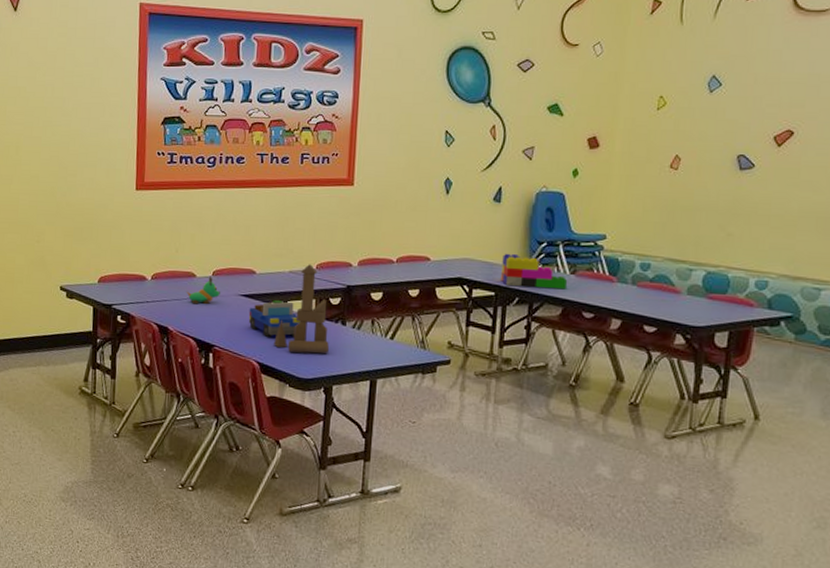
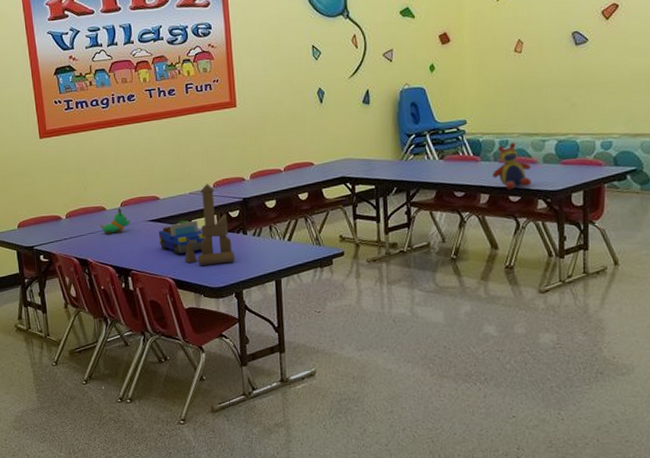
lego: present [501,253,568,290] -> none [378,148,438,179]
stuffed animal: none [628,266,673,319] -> present [492,142,532,190]

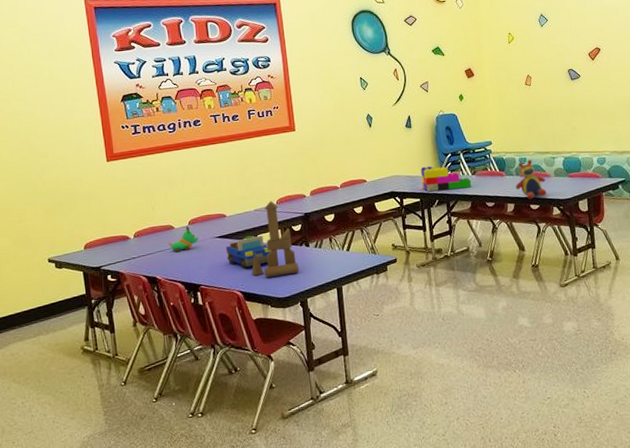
lego: none [378,148,438,179] -> present [420,166,472,192]

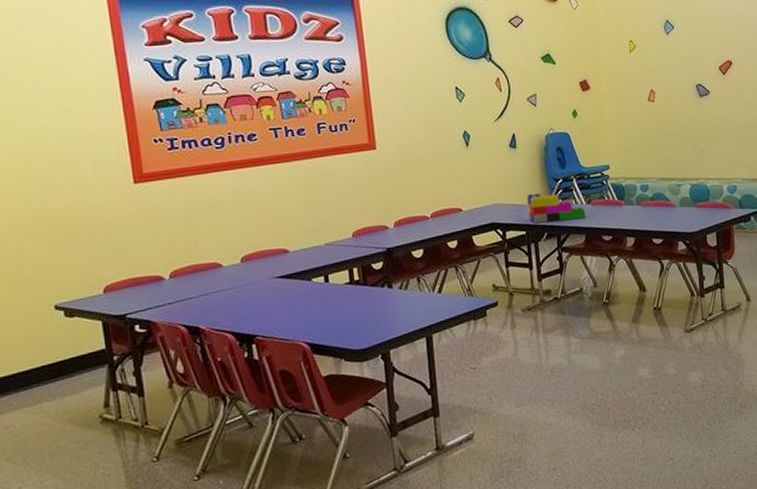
toy animal: present [167,225,198,253] -> none [213,262,253,297]
toy truck: present [225,235,272,270] -> none [288,274,346,316]
toy blocks: present [251,201,300,278] -> none [320,233,381,326]
stuffed animal: present [516,159,547,200] -> none [636,186,672,233]

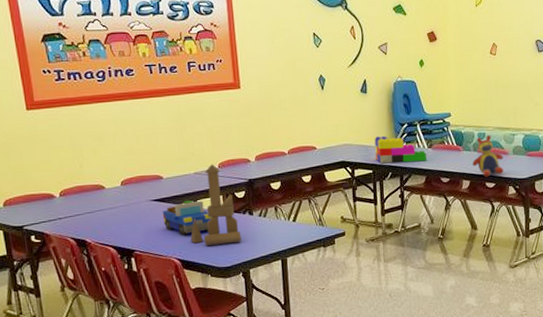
toy truck: none [288,274,346,316] -> present [162,200,212,236]
toy blocks: none [320,233,381,326] -> present [190,164,242,246]
stuffed animal: none [636,186,672,233] -> present [472,134,504,177]

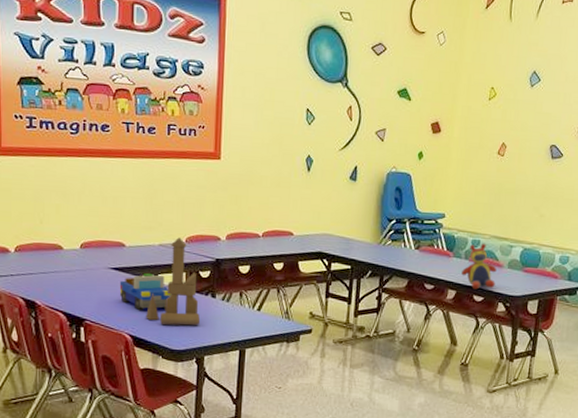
lego: present [374,135,427,164] -> none [356,229,413,264]

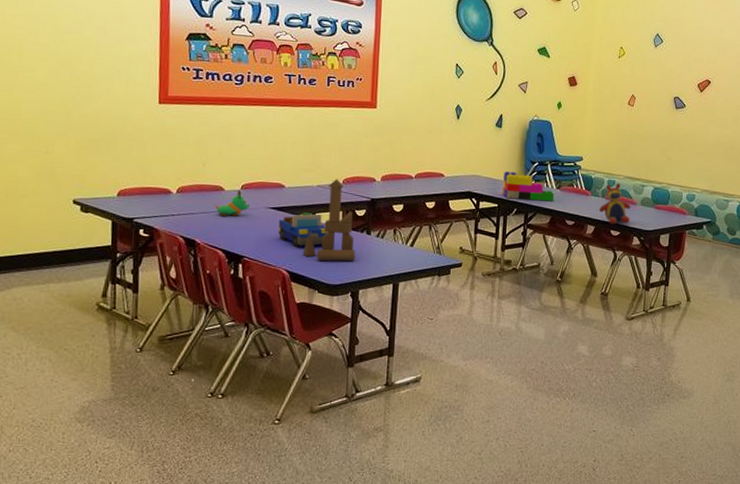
toy animal: none [53,248,89,278] -> present [214,189,249,217]
lego: none [356,229,413,264] -> present [502,171,555,202]

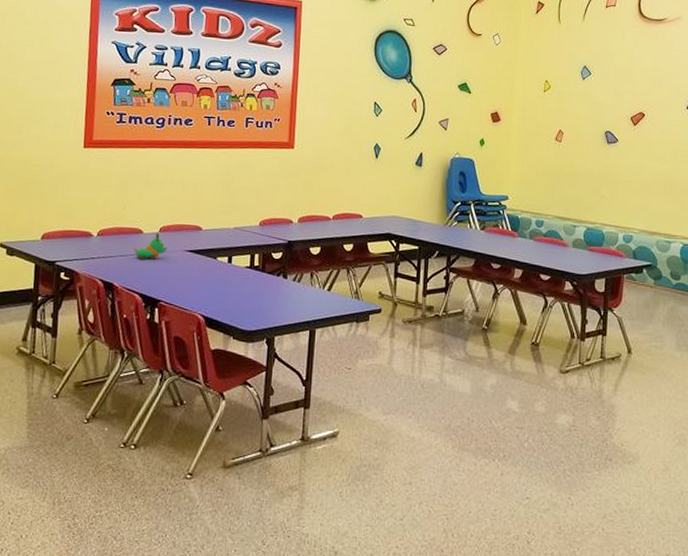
toy truck: present [277,213,329,248] -> none [194,255,245,292]
toy blocks: present [302,179,356,262] -> none [218,221,272,306]
lego: present [502,171,555,202] -> none [423,211,479,244]
stuffed animal: present [599,183,631,225] -> none [527,223,562,269]

